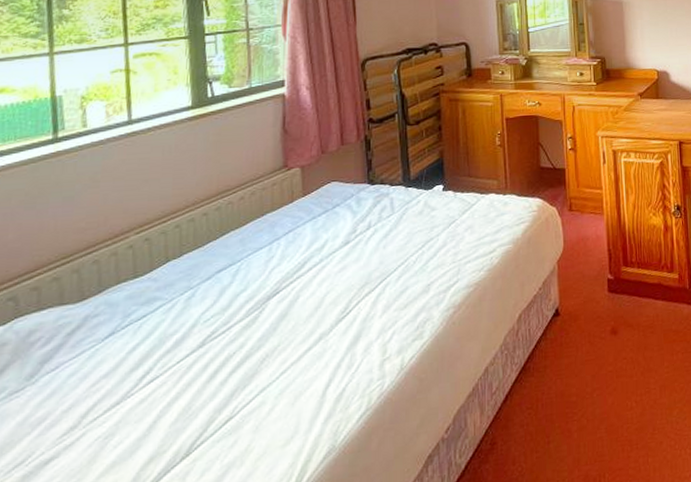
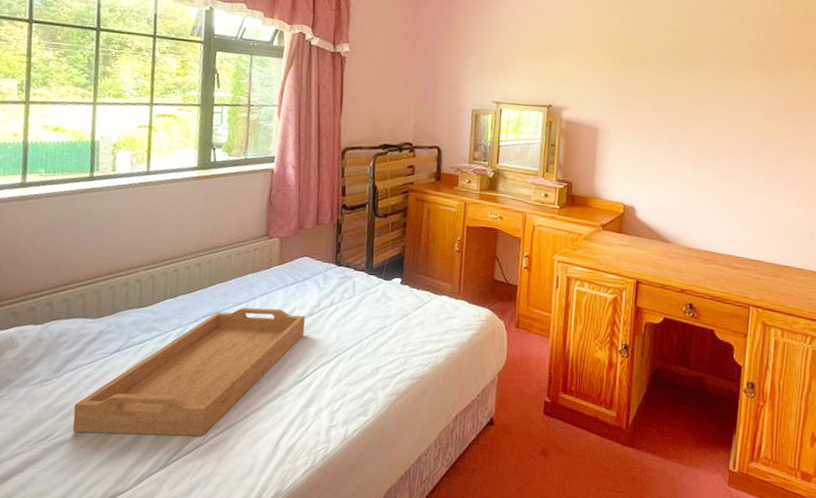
serving tray: none [58,244,341,446] -> present [73,307,306,437]

